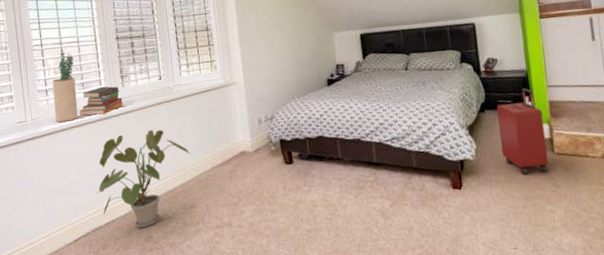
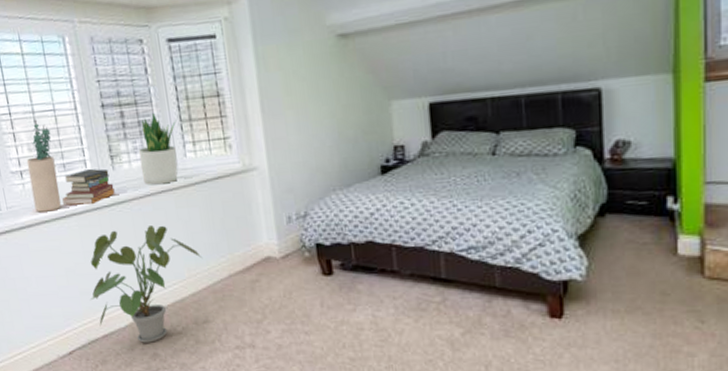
planter: none [144,43,175,98] -> present [139,113,178,186]
suitcase: present [497,88,549,175] -> none [623,184,694,304]

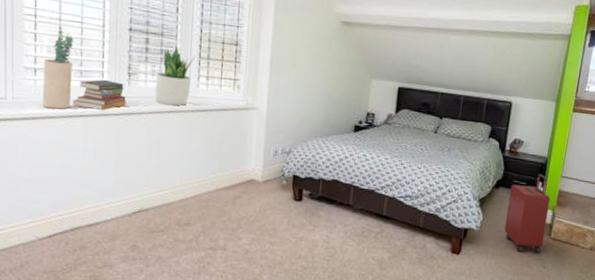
house plant: present [90,226,203,343] -> none [81,136,196,236]
suitcase: none [623,184,694,304] -> present [504,174,551,253]

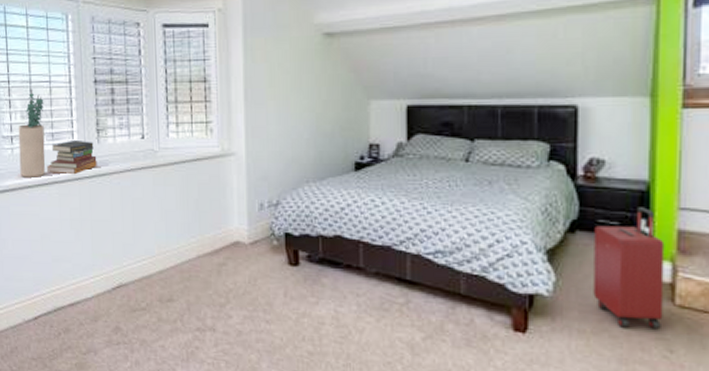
planter: present [155,46,197,107] -> none [124,93,164,161]

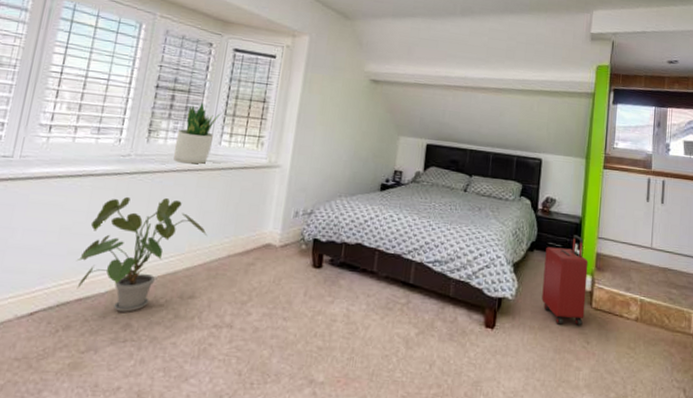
vase: present [18,90,46,177] -> none [51,84,97,168]
books: present [46,139,97,175] -> none [83,136,143,170]
house plant: none [61,200,174,316] -> present [76,196,208,312]
planter: none [124,93,164,161] -> present [173,103,222,165]

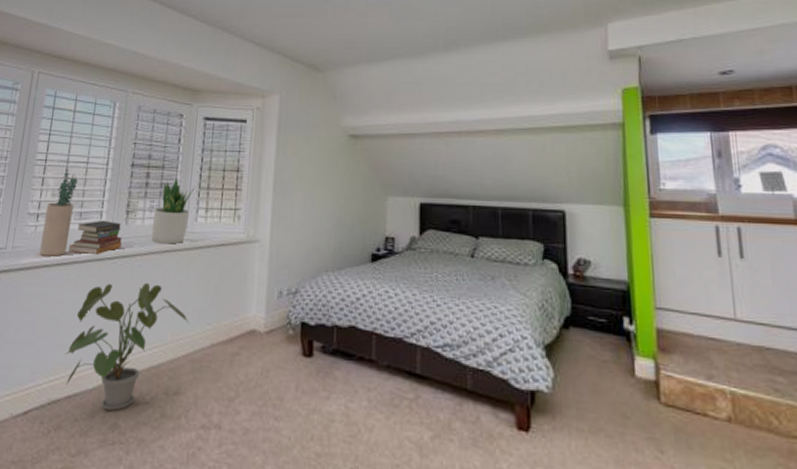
vase: none [51,84,97,168] -> present [39,169,78,257]
books: none [83,136,143,170] -> present [67,220,122,256]
suitcase: present [542,235,588,326] -> none [585,306,652,429]

